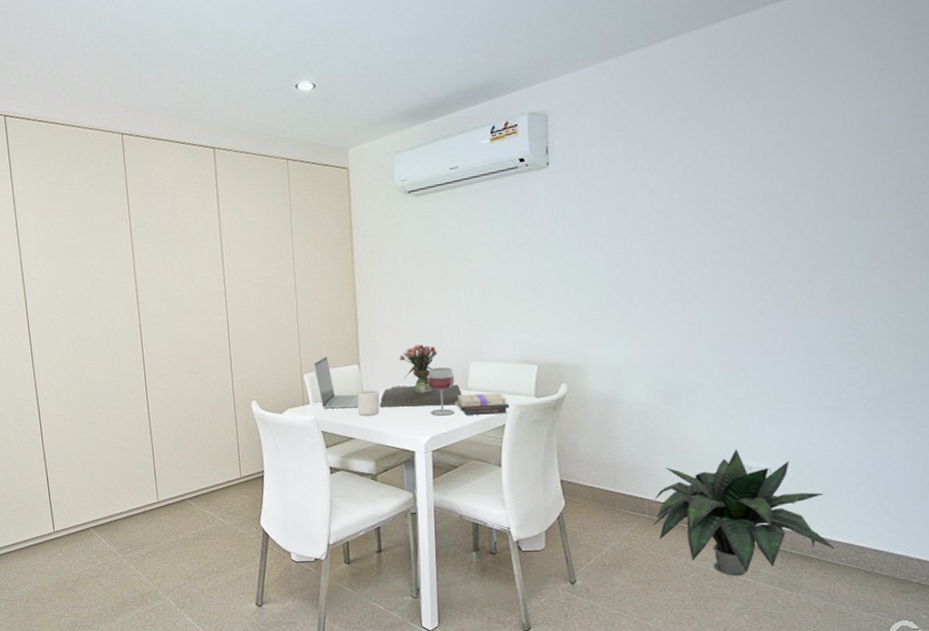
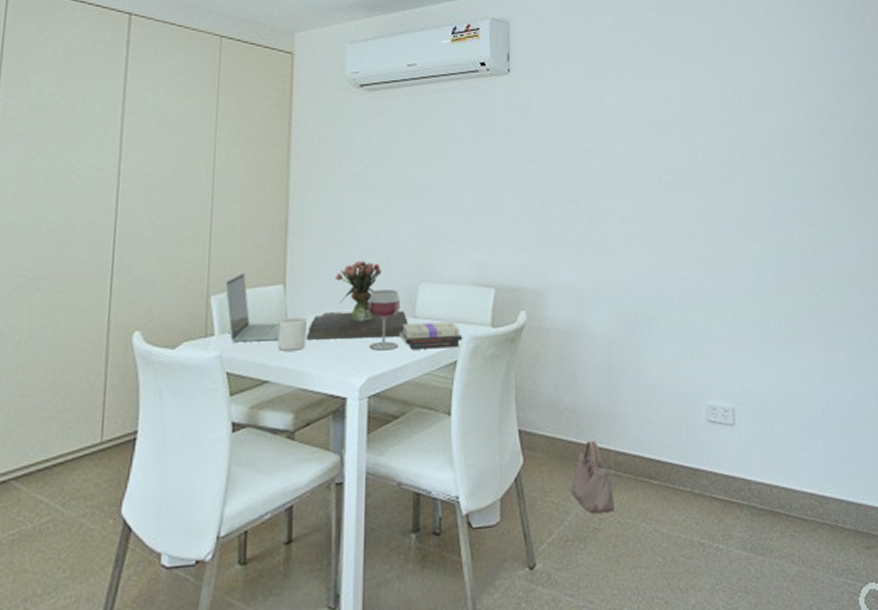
handbag: none [608,491,648,548] -> present [571,441,616,514]
potted plant: present [653,448,835,577] -> none [619,386,801,544]

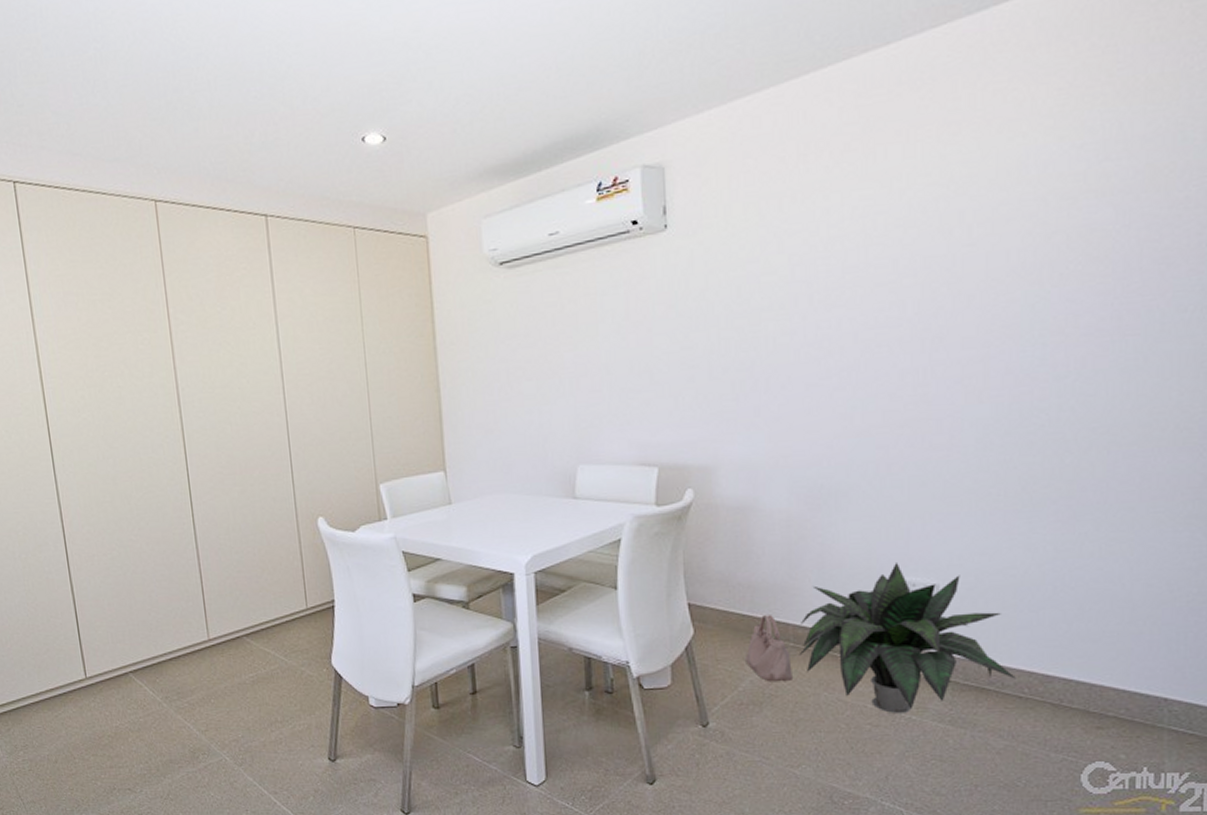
laptop: present [225,273,280,342] -> none [391,462,446,525]
mug: present [277,316,307,351] -> none [443,500,471,532]
flower arrangement: present [306,261,408,340] -> none [470,446,569,522]
wineglass: present [367,289,401,351] -> none [526,472,561,531]
books: present [399,322,463,349] -> none [560,502,626,529]
potted plant: none [619,386,801,544] -> present [798,561,1016,714]

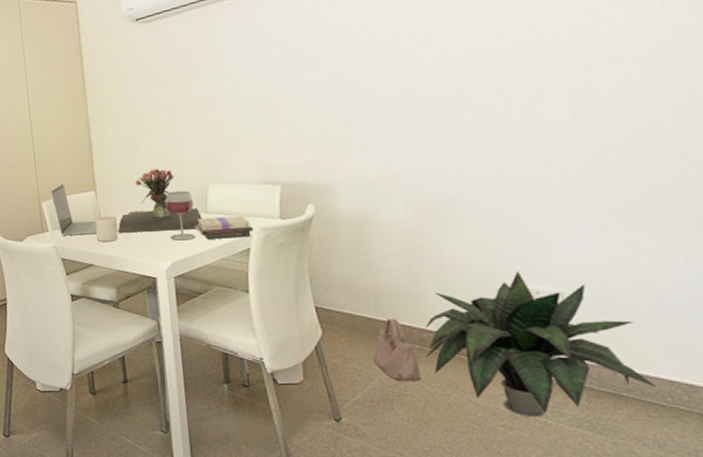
laptop: none [391,462,446,525] -> present [51,184,97,236]
mug: none [443,500,471,532] -> present [94,215,118,242]
flower arrangement: none [470,446,569,522] -> present [117,169,202,233]
wineglass: none [526,472,561,531] -> present [165,191,196,241]
books: none [560,502,626,529] -> present [194,216,254,239]

